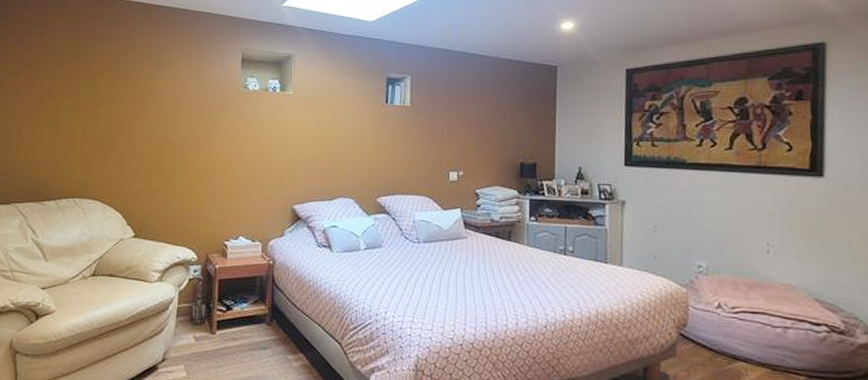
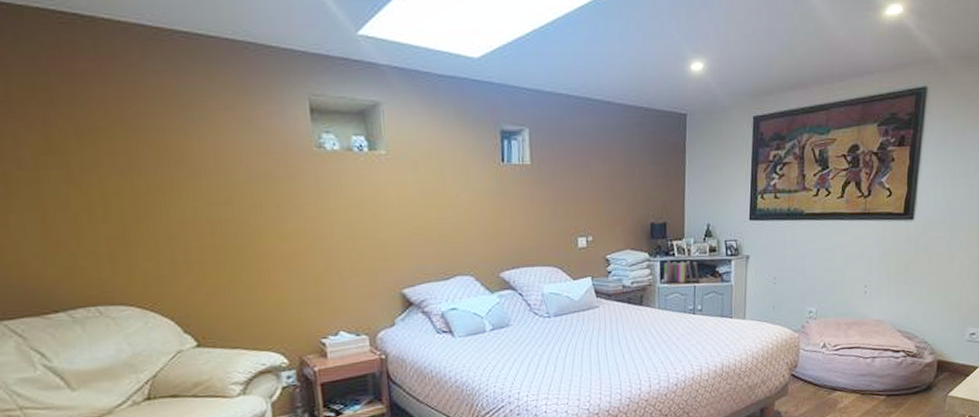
books: none [532,199,572,225] -> present [663,260,701,284]

